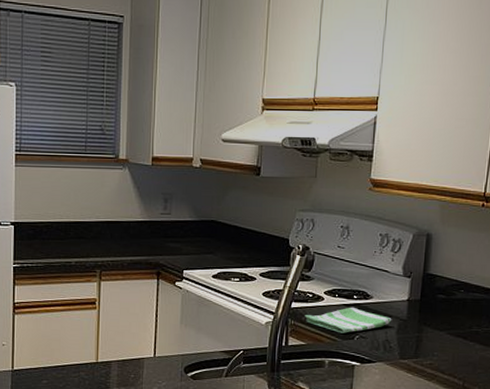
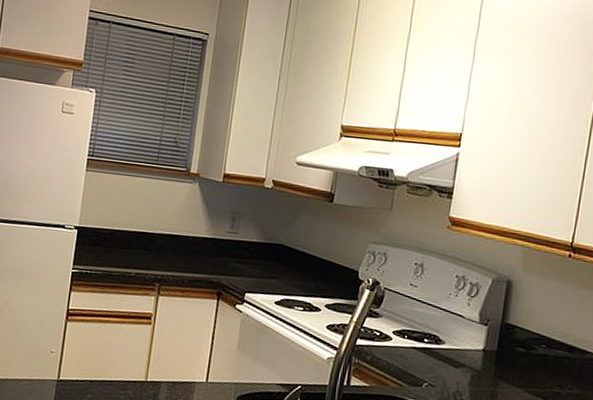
dish towel: present [305,307,392,333] -> none [370,351,465,379]

